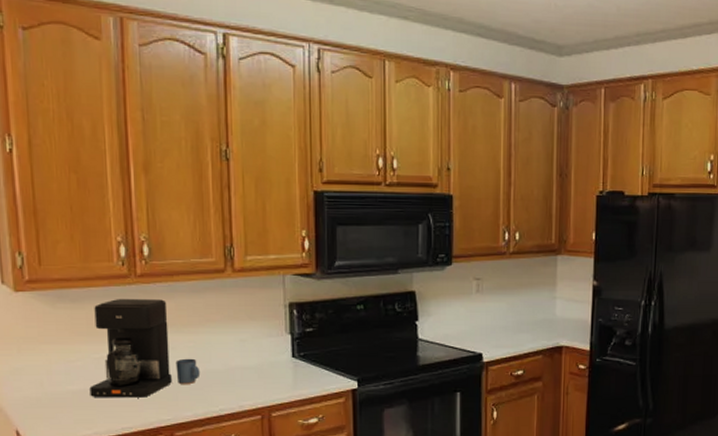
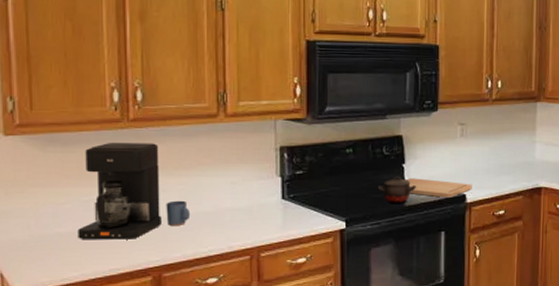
cooking pot: none [390,334,430,363] -> present [377,176,416,204]
cutting board: none [419,336,489,357] -> present [406,178,472,198]

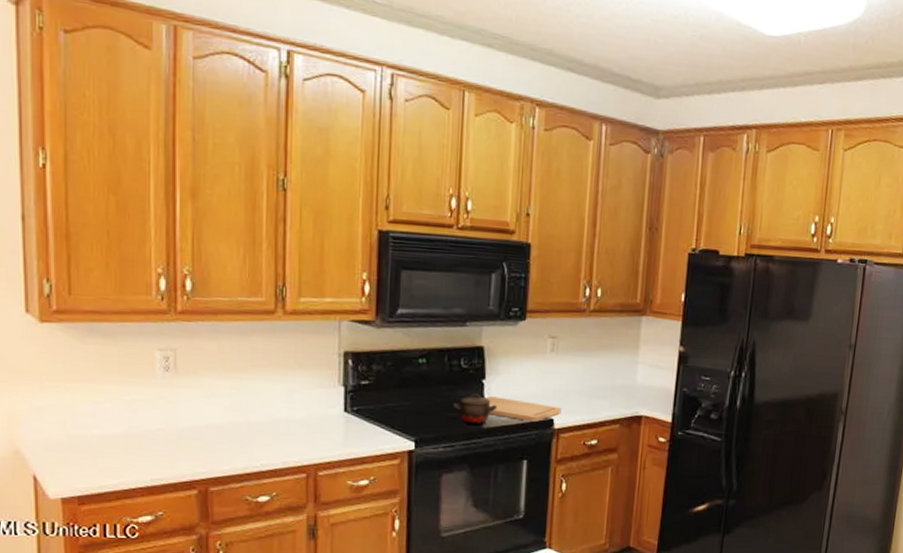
coffee maker: present [78,143,162,240] -> none [118,337,210,447]
mug: present [166,200,191,227] -> none [215,406,242,436]

